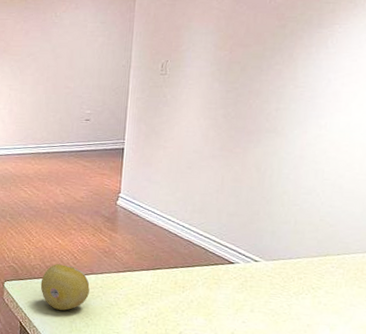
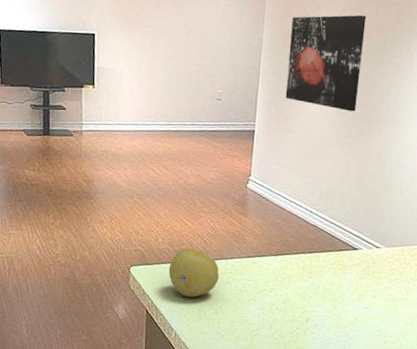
wall art: none [155,23,243,124] -> present [285,15,367,112]

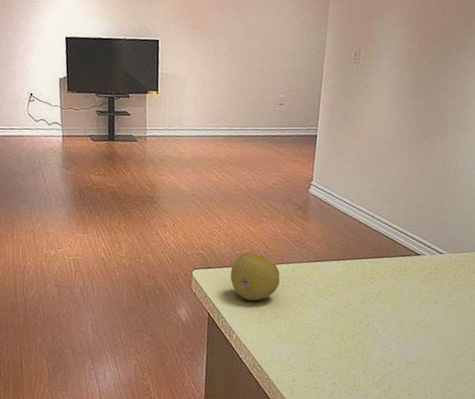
wall art: present [285,15,367,112] -> none [348,17,432,116]

